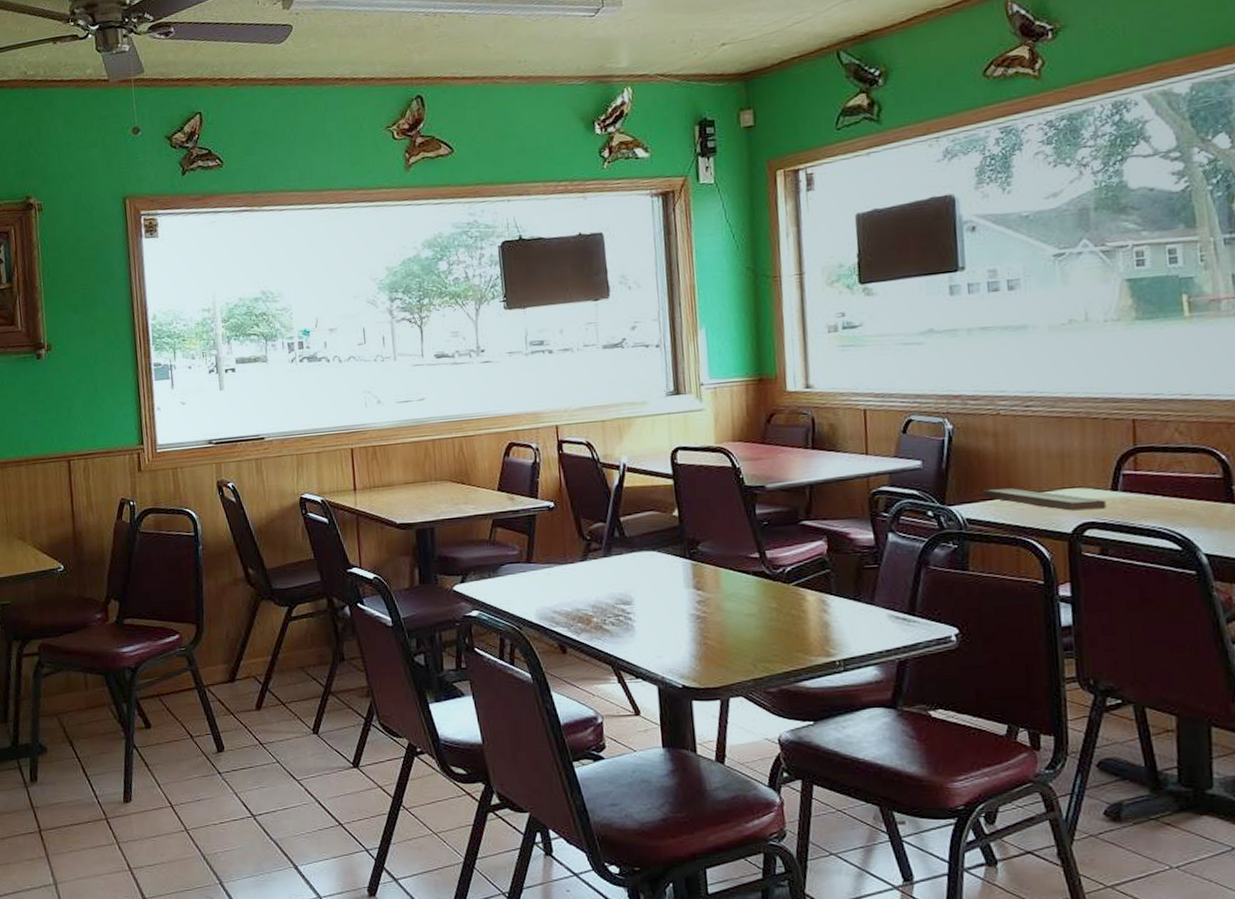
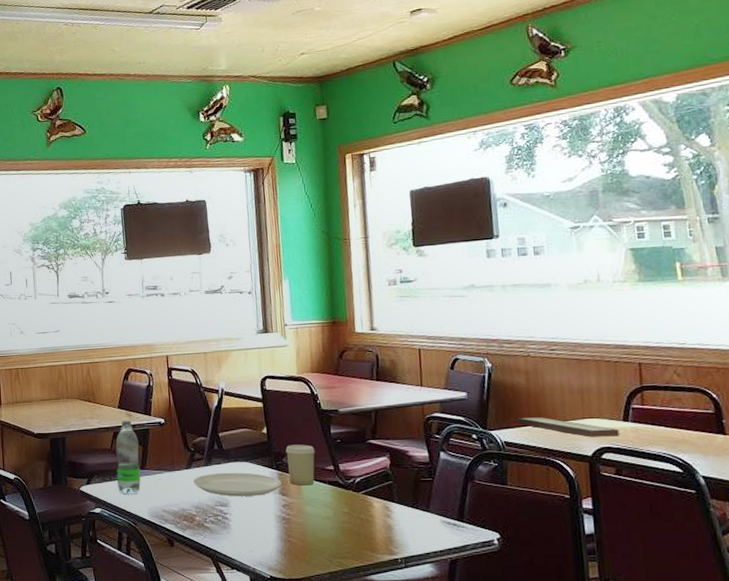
bottle: none [495,505,527,594] -> present [115,421,141,495]
plate: none [590,564,696,593] -> present [194,472,282,497]
cup: none [701,528,737,578] -> present [285,444,315,486]

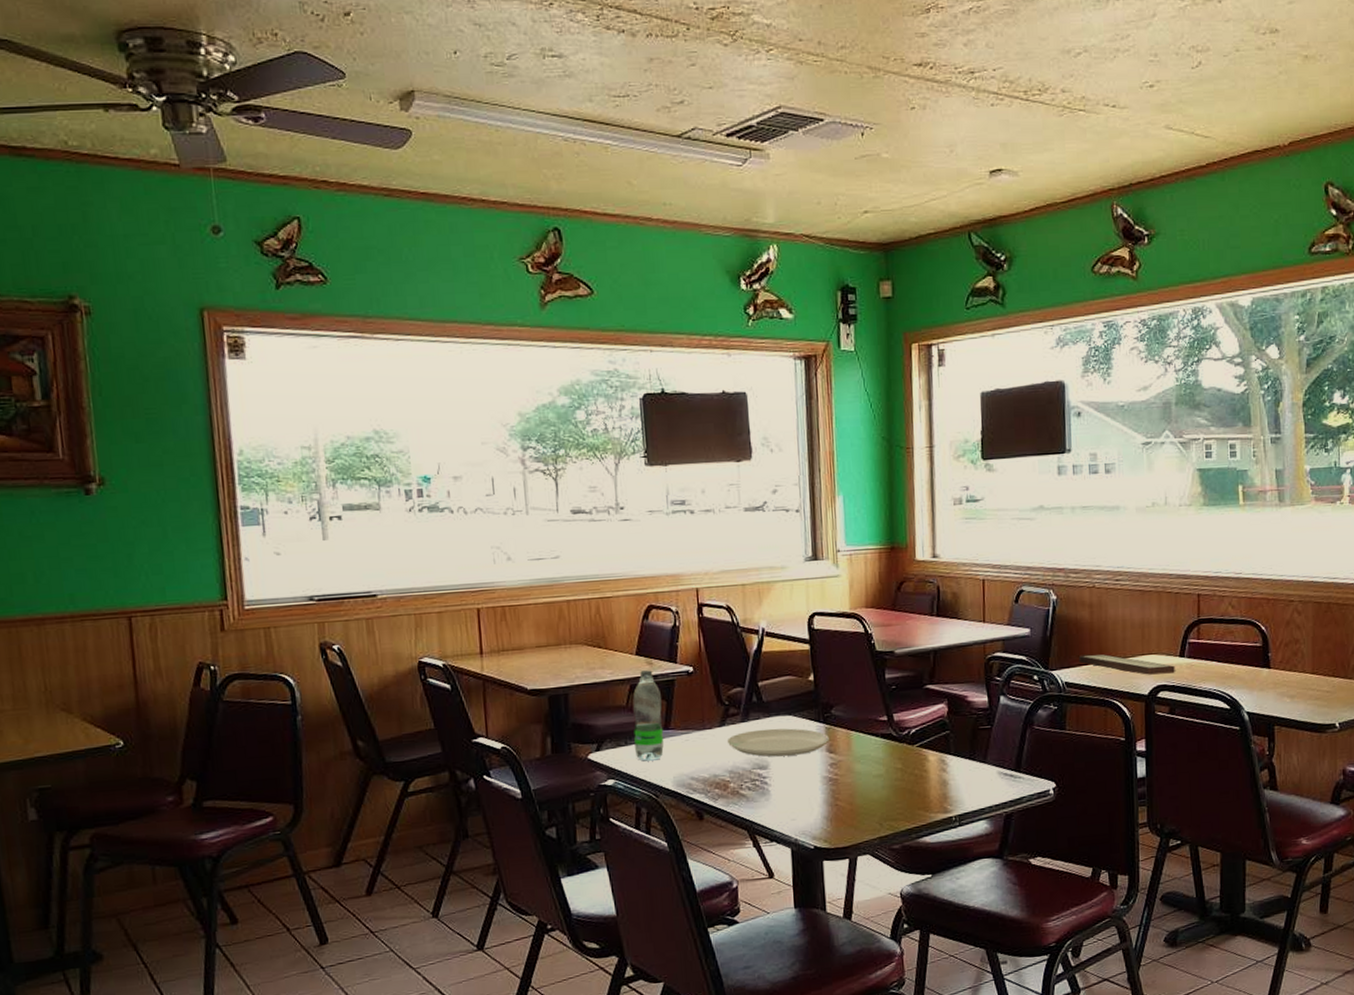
cup: present [285,444,315,486] -> none [834,692,868,741]

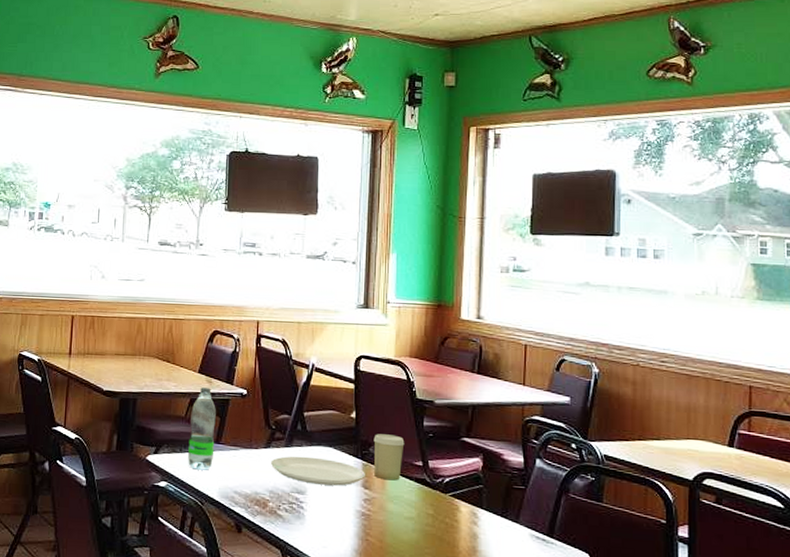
cup: none [834,692,868,741] -> present [373,434,405,481]
tray: present [1078,654,1175,675] -> none [619,430,723,462]

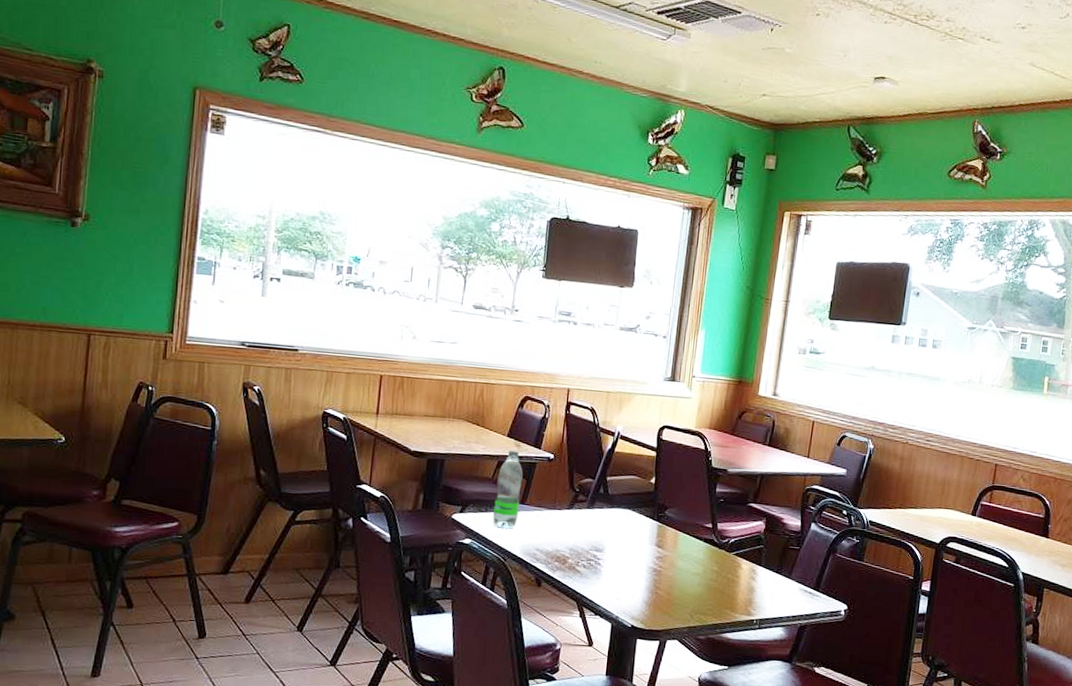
plate: present [271,456,365,486] -> none [573,517,660,545]
cup: present [373,434,405,481] -> none [668,498,698,541]

